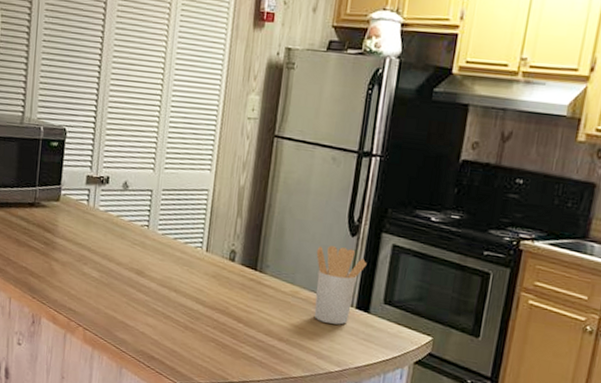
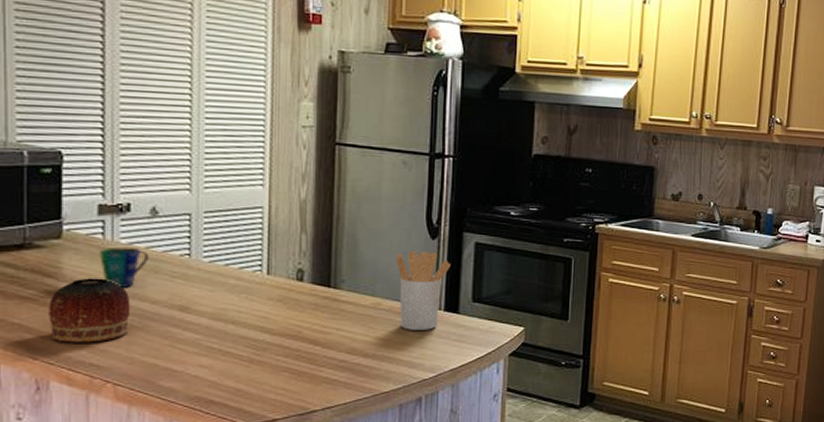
bowl: none [45,236,102,292] -> present [49,278,131,343]
cup: none [84,212,118,248] -> present [100,246,148,287]

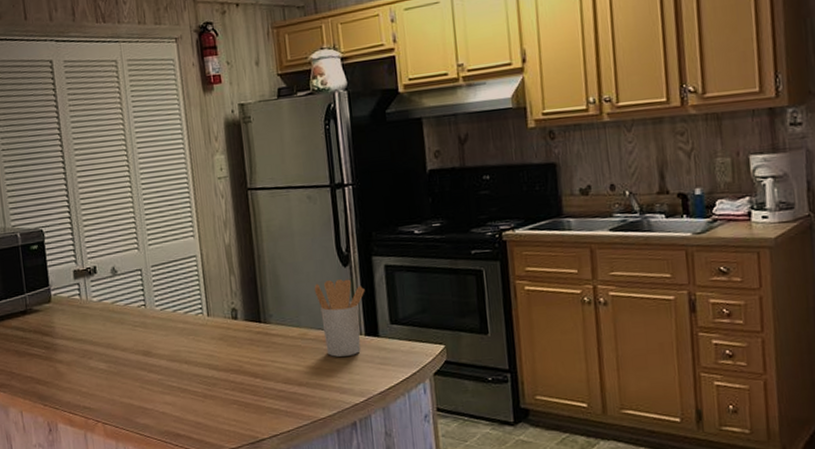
bowl: present [49,278,131,343] -> none [49,332,108,390]
cup: present [100,246,148,287] -> none [79,303,115,339]

